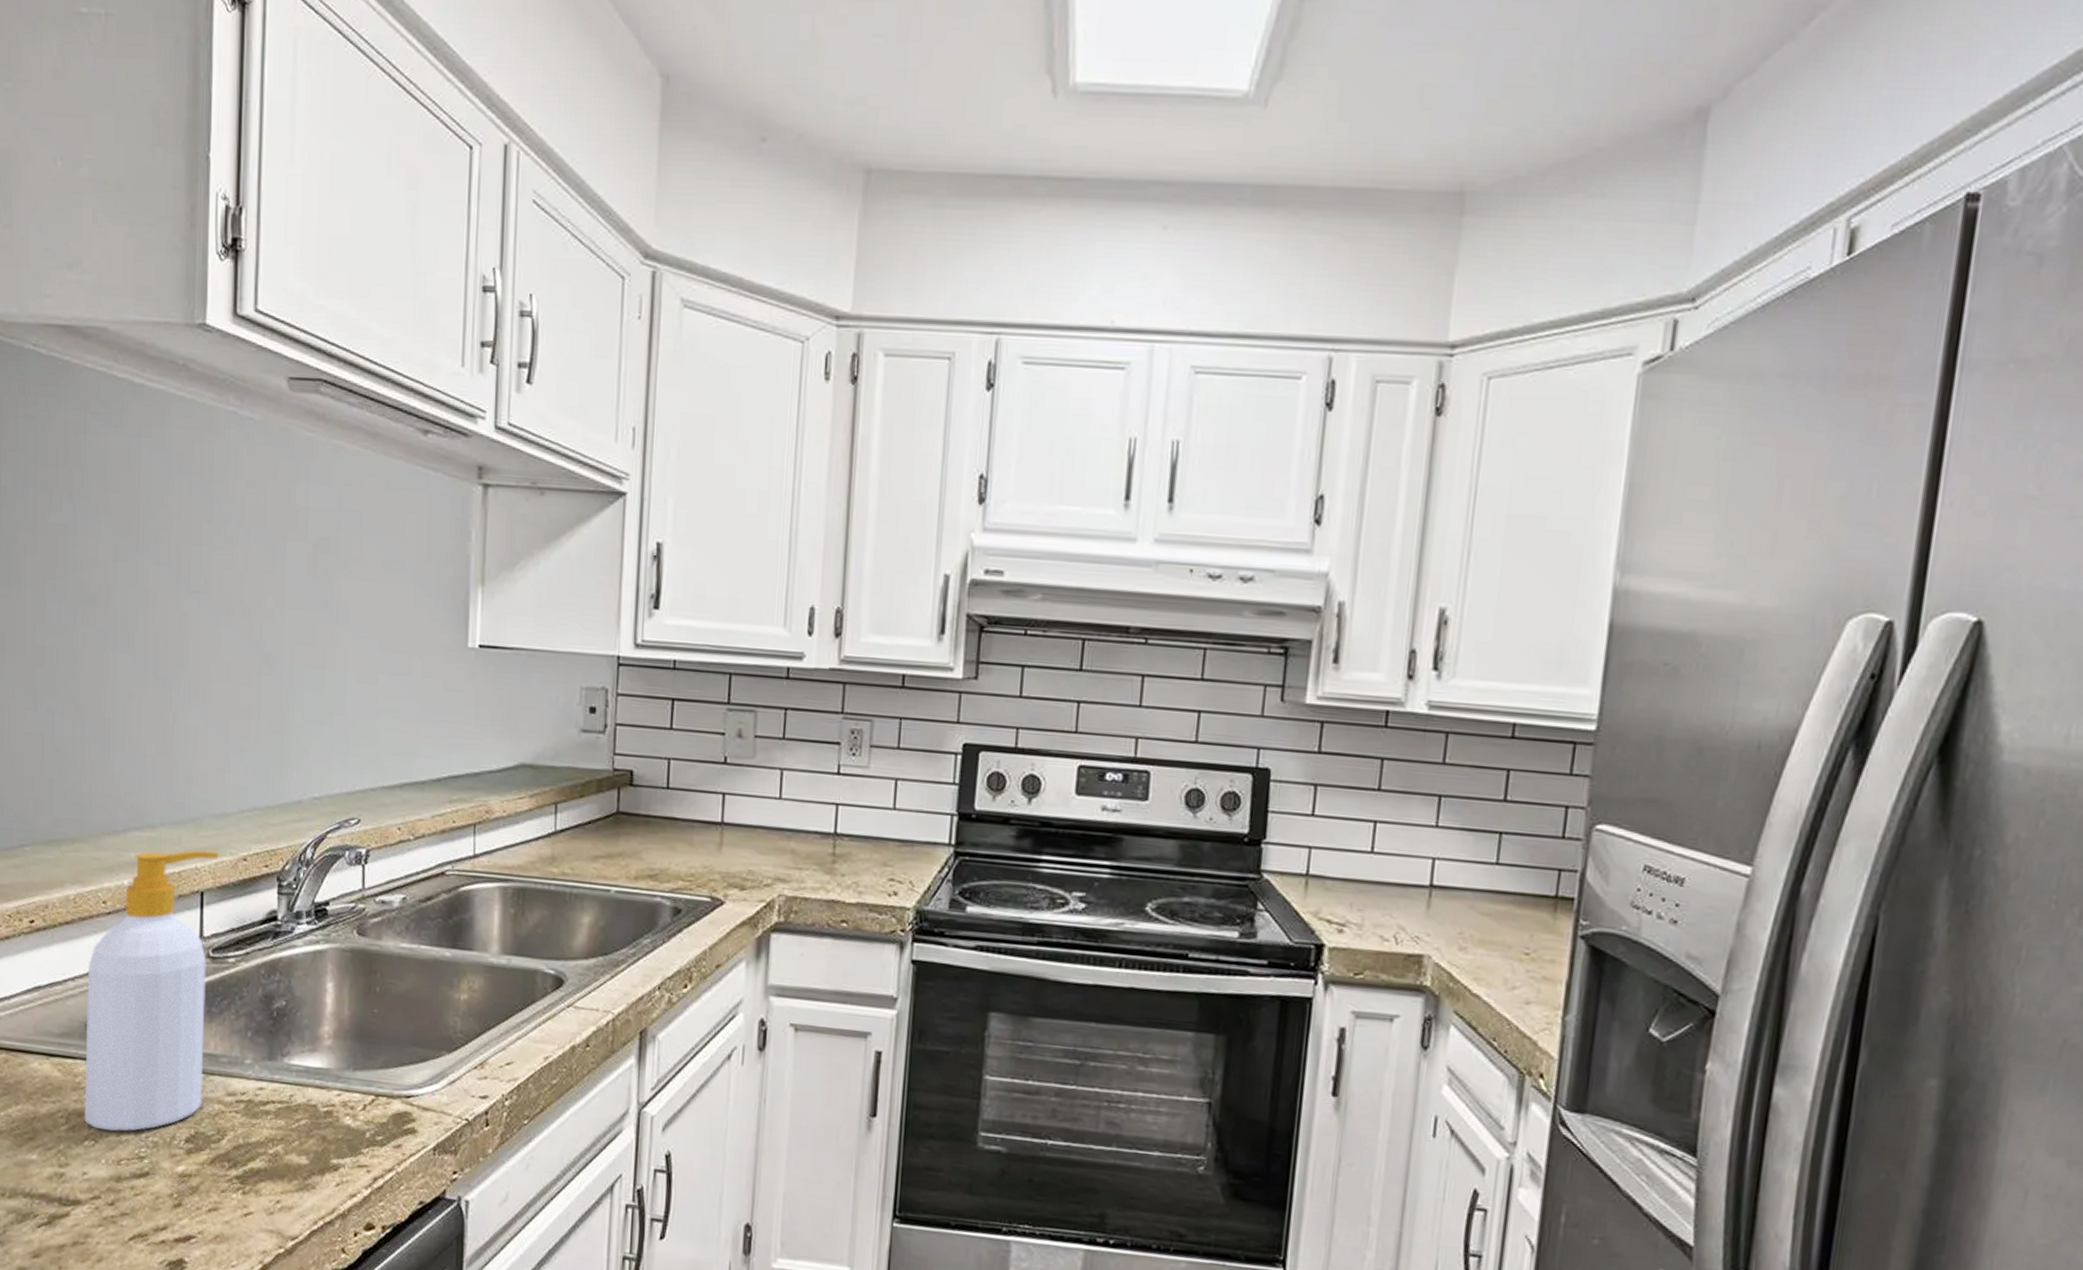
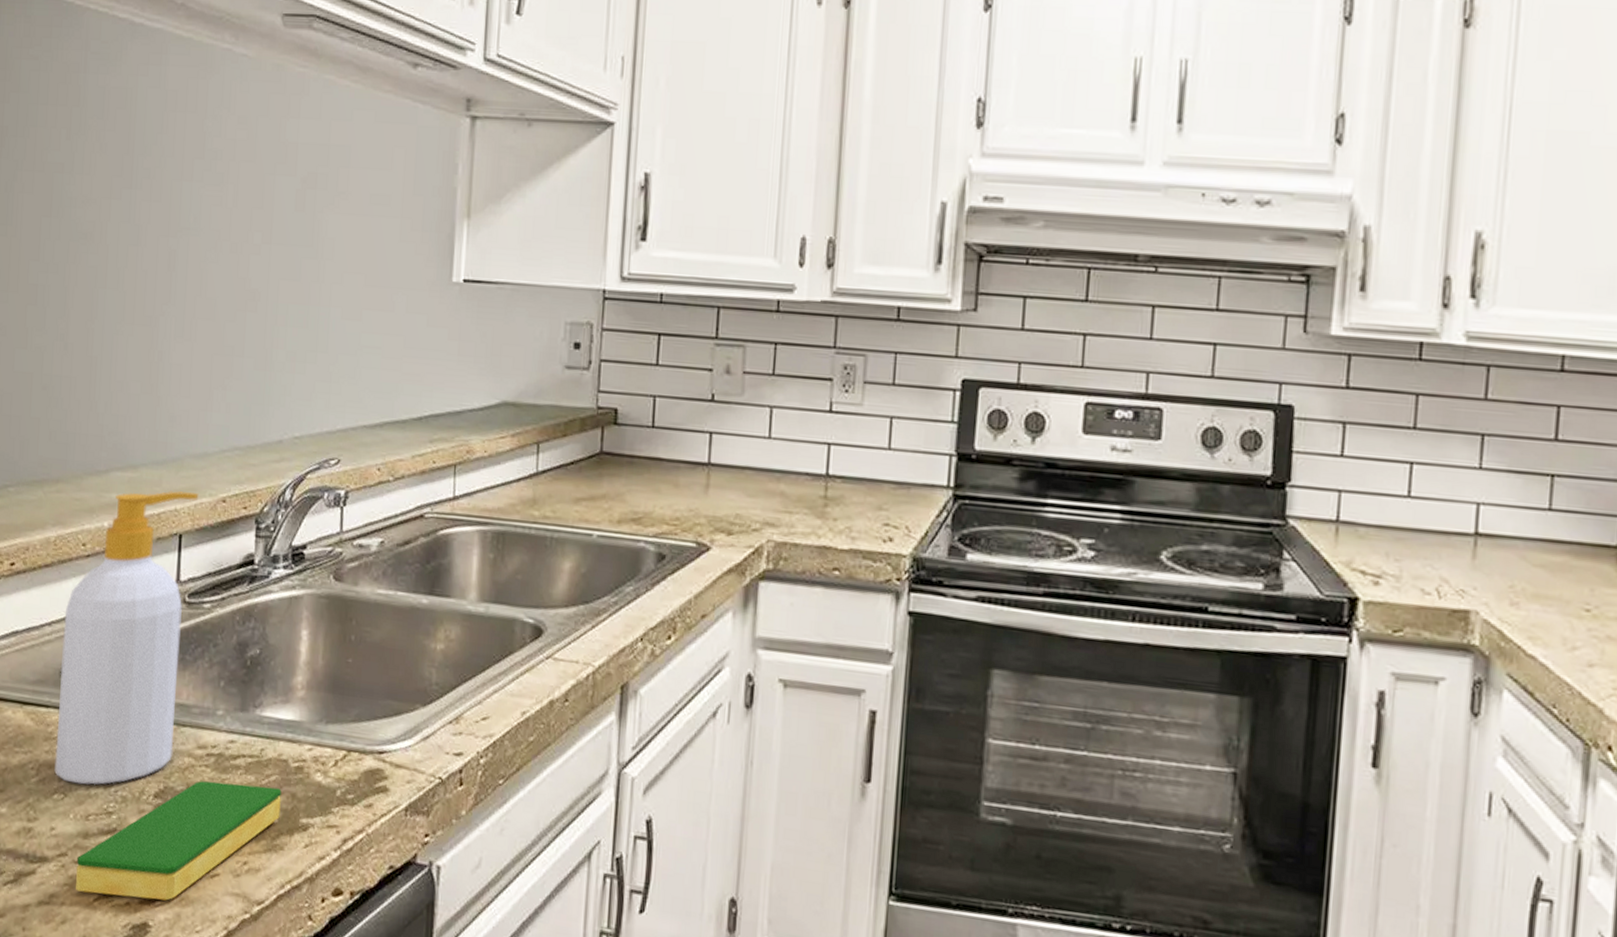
dish sponge: none [109,1126,312,1238] -> present [75,781,282,901]

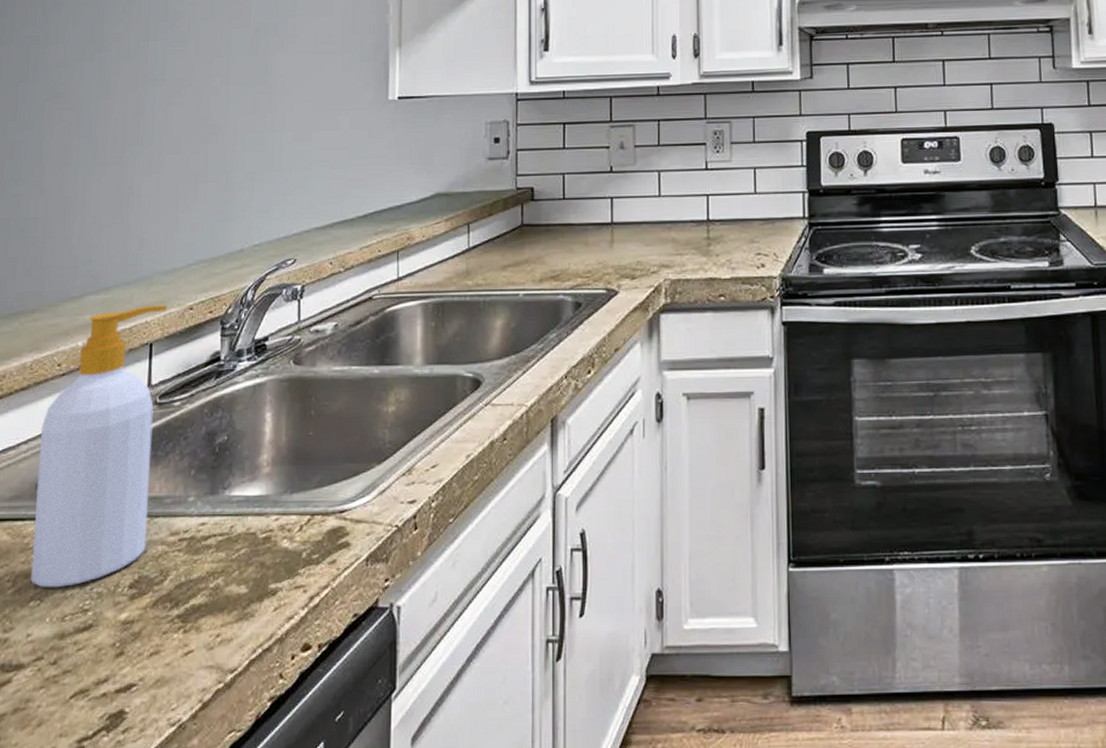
dish sponge: present [75,781,282,901] -> none [51,560,251,691]

